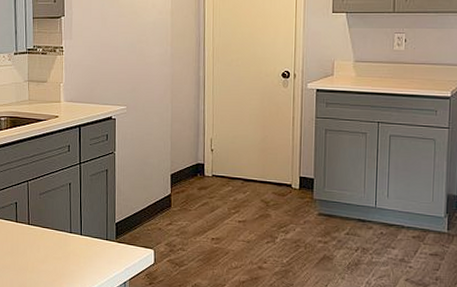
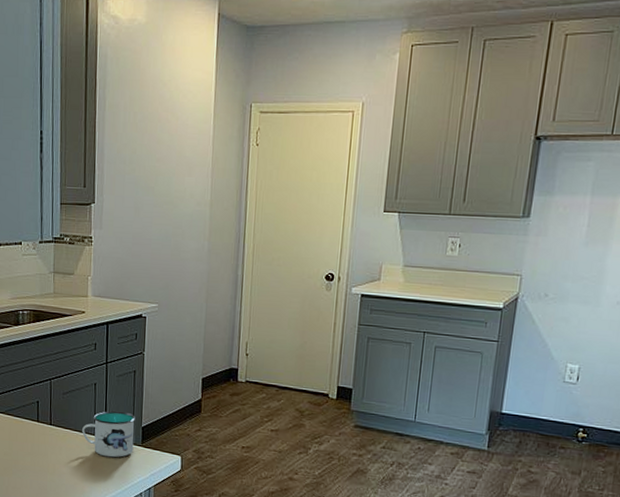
mug: none [59,209,110,254] -> present [82,411,136,458]

